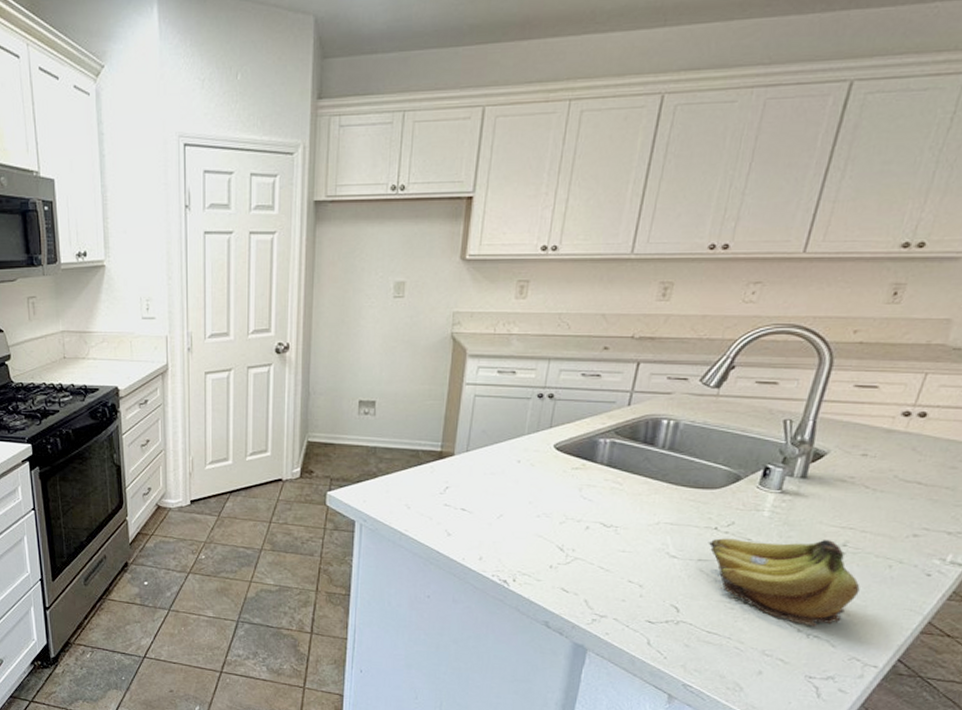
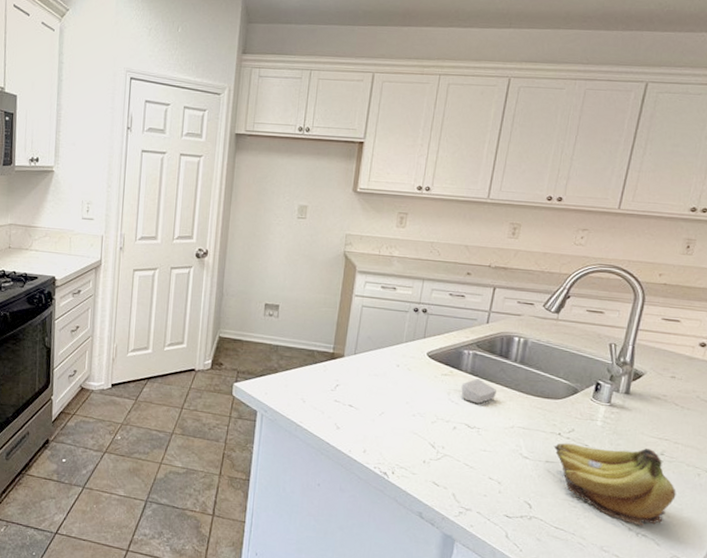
soap bar: none [595,471,640,499] -> present [461,379,497,404]

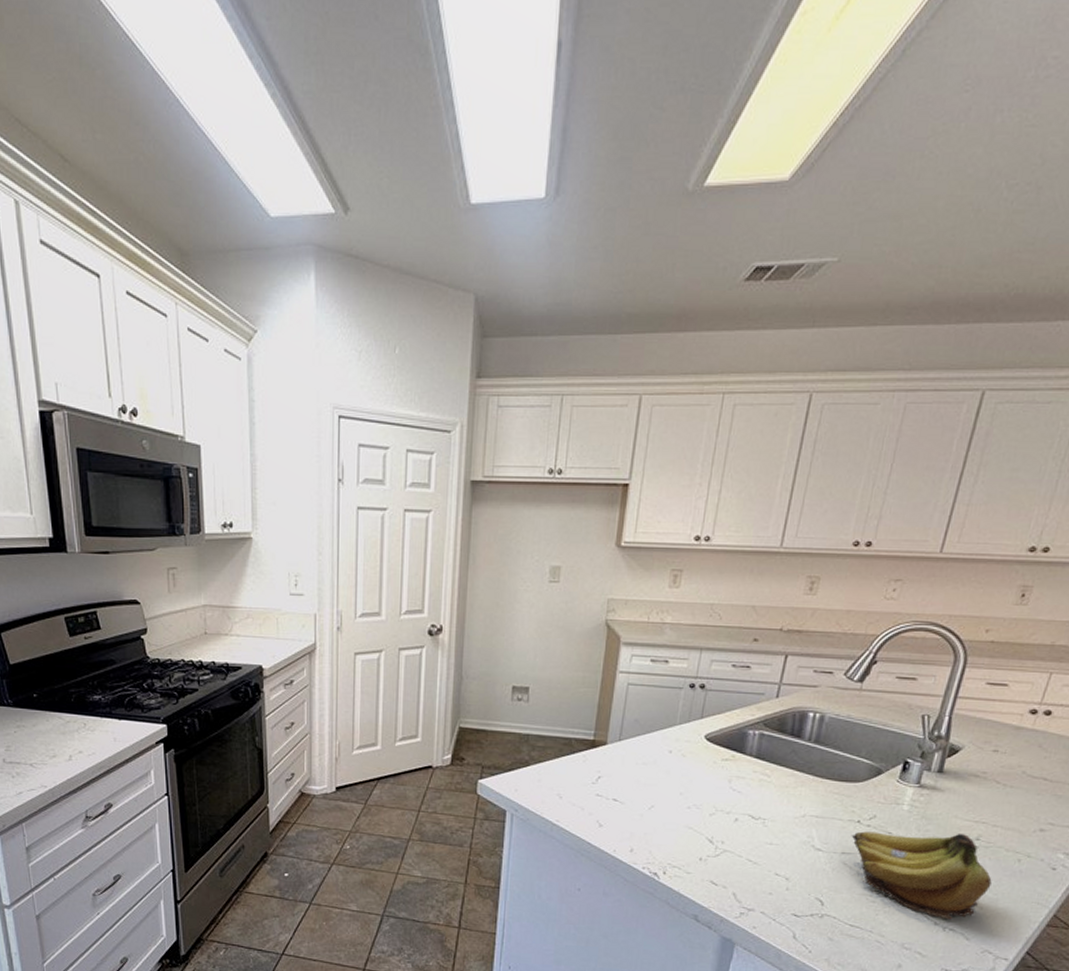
soap bar: present [461,379,497,404] -> none [744,763,787,791]

